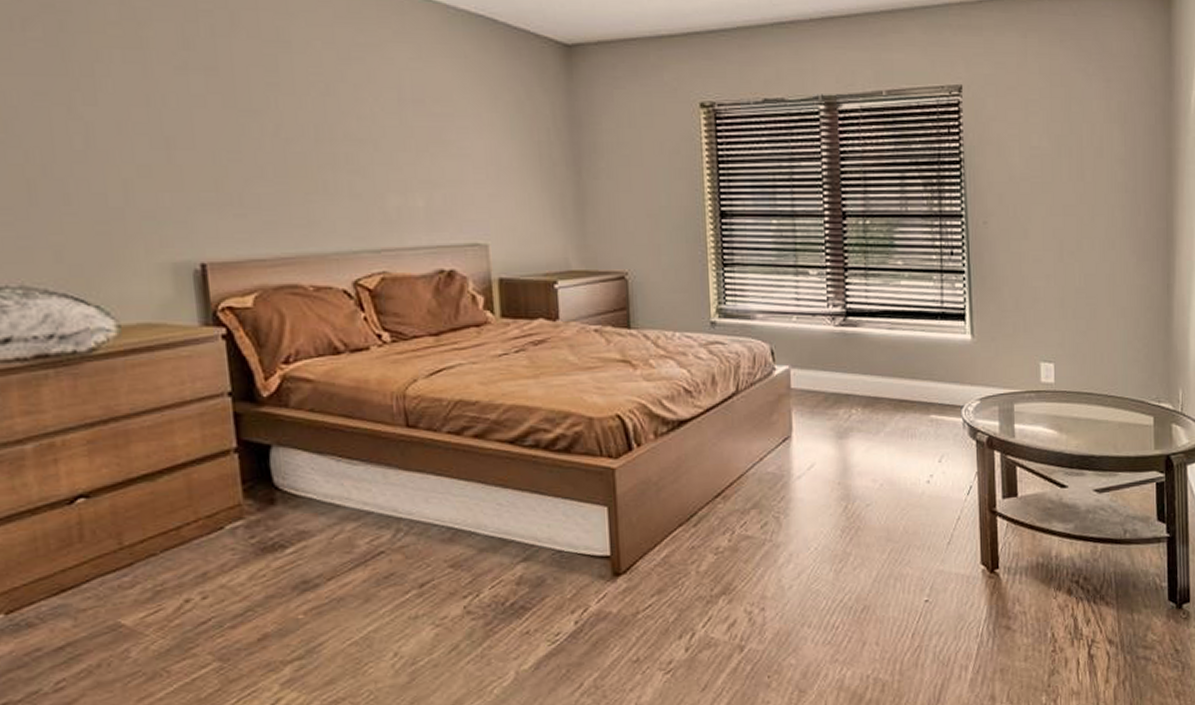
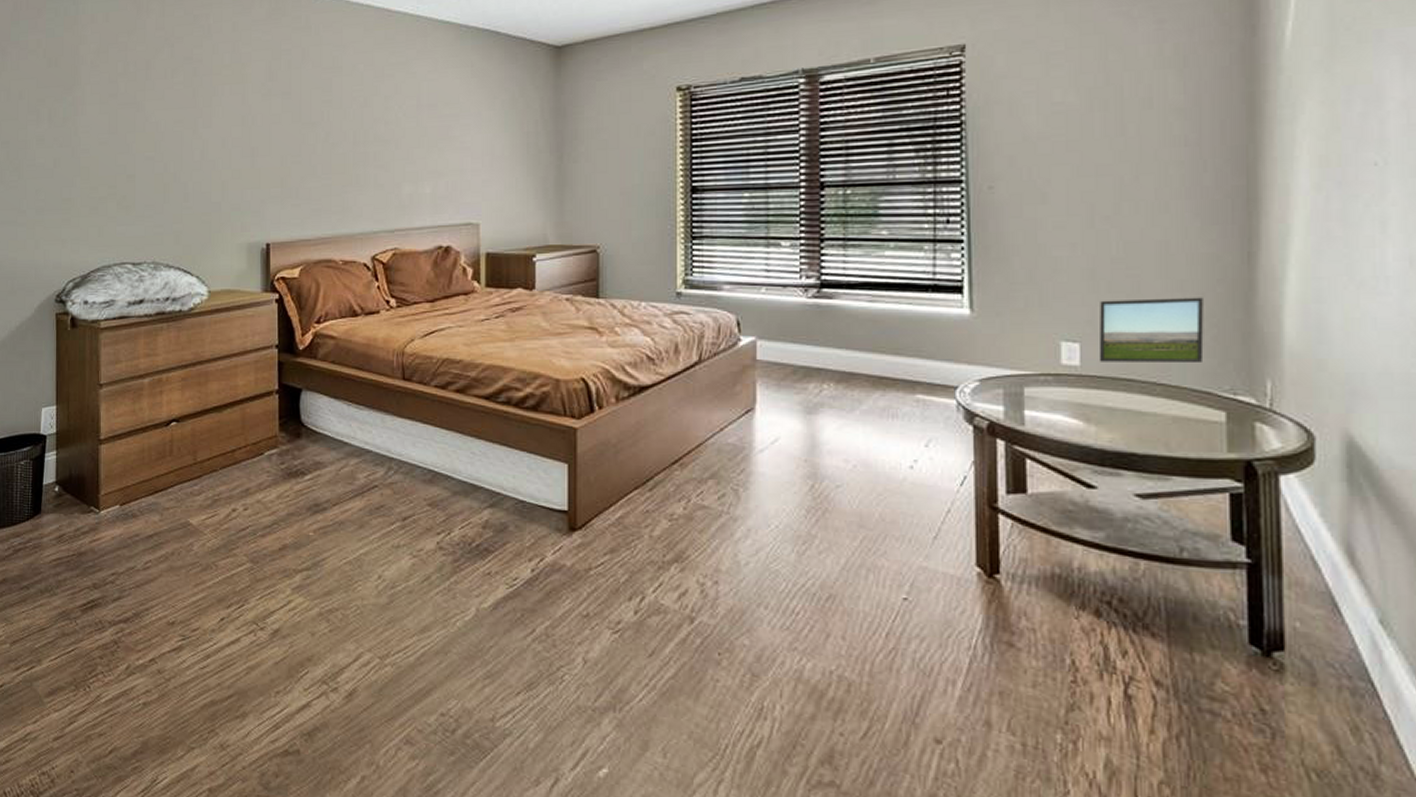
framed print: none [1067,322,1139,379] -> present [1098,297,1204,362]

